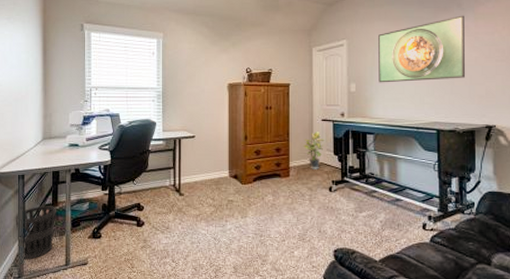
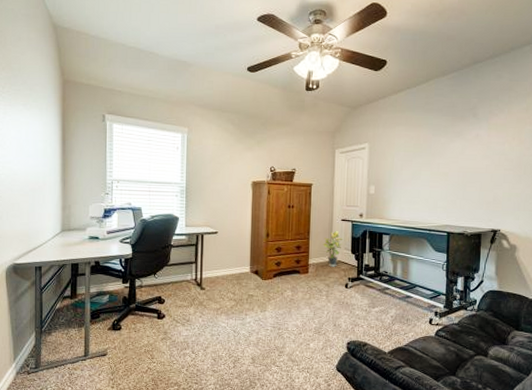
wastebasket: present [15,205,56,260] -> none [31,297,75,351]
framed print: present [378,15,466,83] -> none [396,125,479,187]

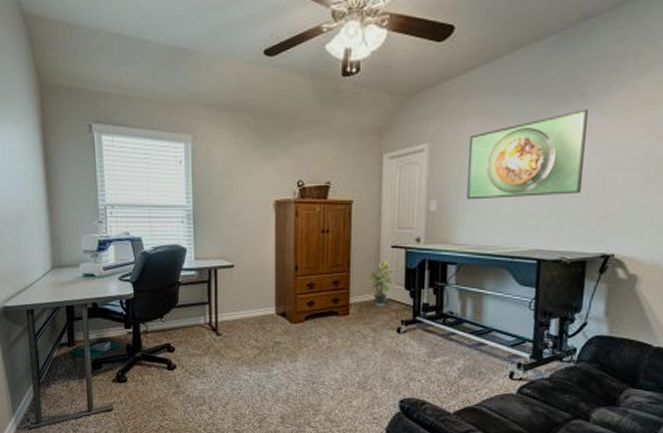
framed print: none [396,125,479,187] -> present [467,109,588,200]

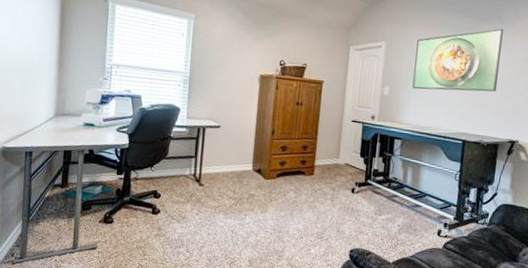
potted plant: present [366,261,394,307] -> none [330,132,352,170]

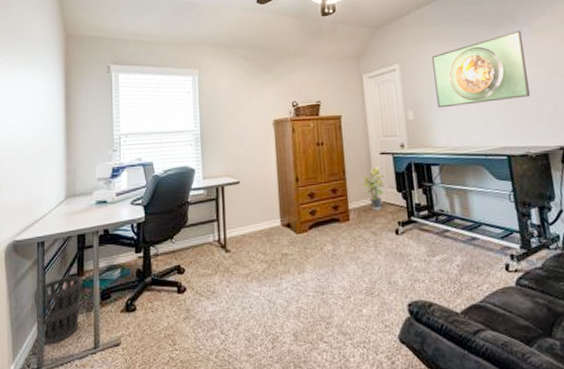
wastebasket: none [19,185,66,241] -> present [33,276,82,345]
potted plant: none [330,132,352,170] -> present [361,167,385,210]

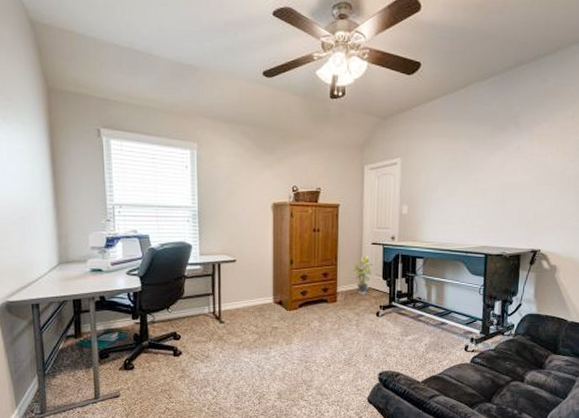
wastebasket: present [33,276,82,345] -> none [31,337,81,395]
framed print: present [432,30,531,108] -> none [431,135,521,206]

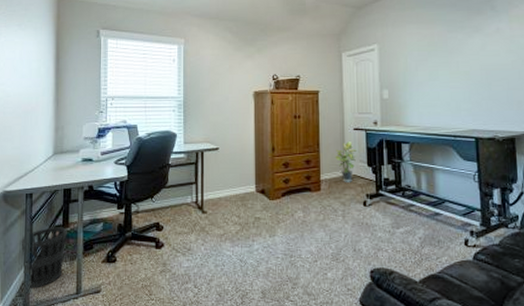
wastebasket: none [31,337,81,395] -> present [21,227,67,288]

